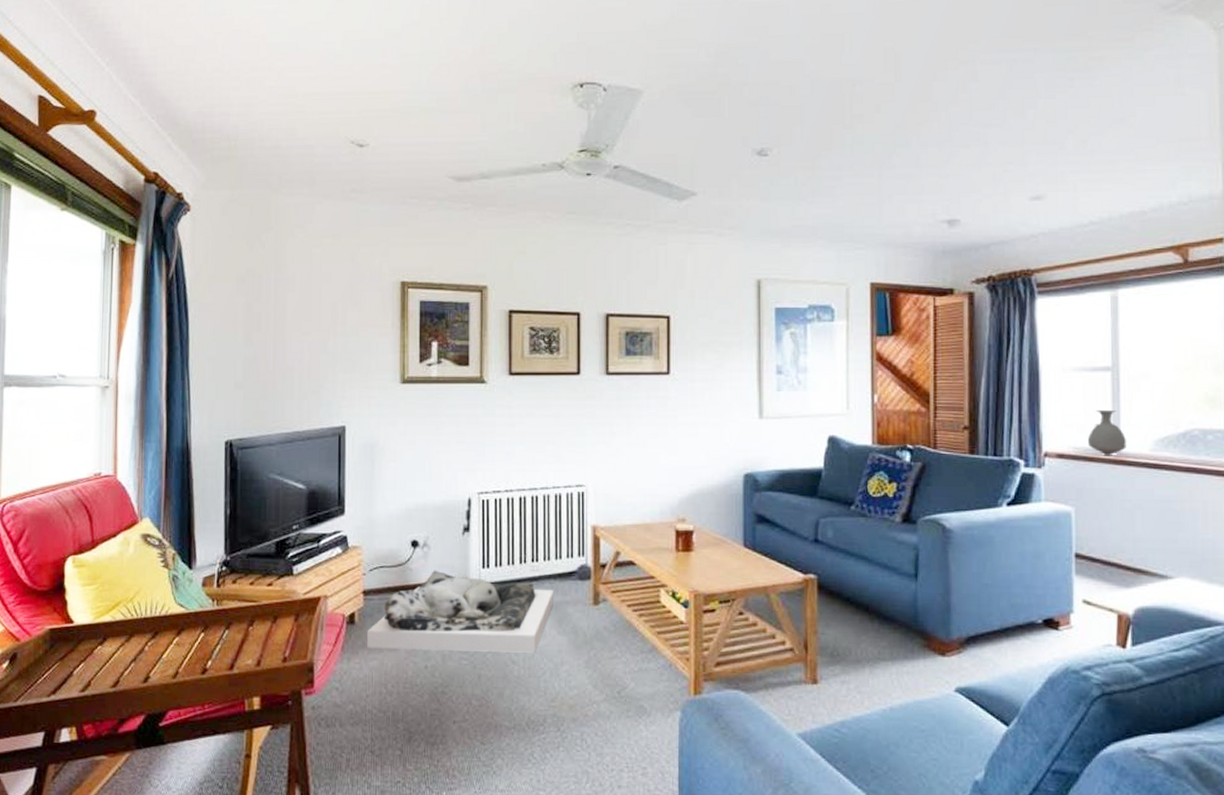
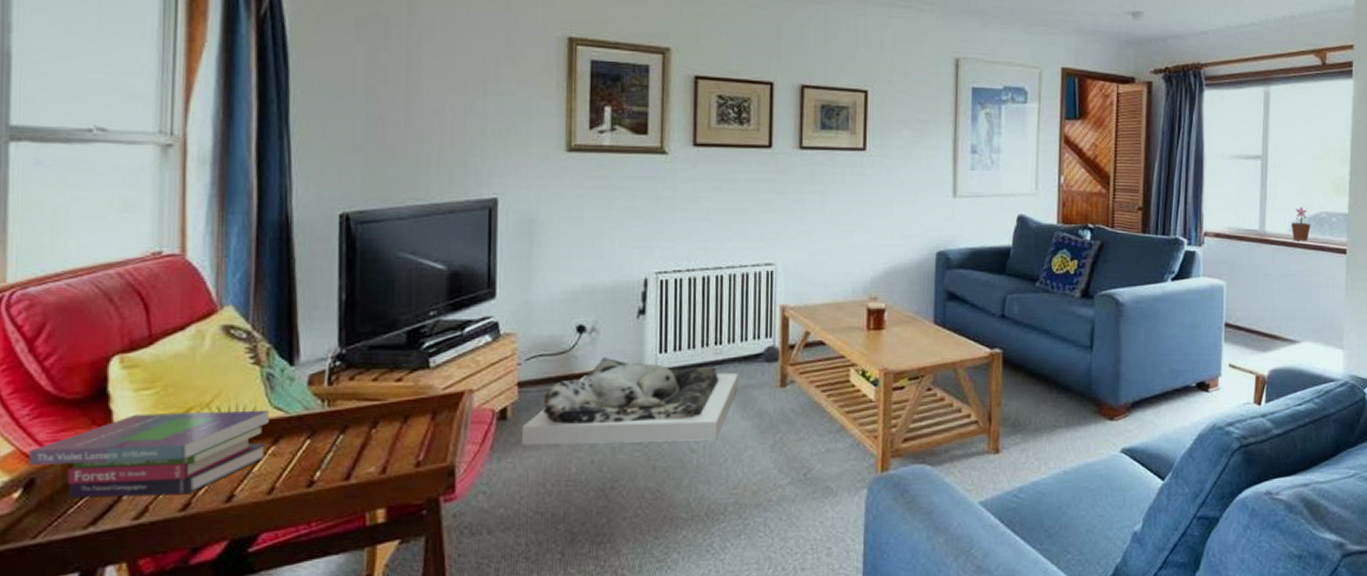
books: none [13,605,174,674] -> present [29,410,269,498]
vase: present [1088,409,1126,456] -> none [1240,193,1270,236]
flowerpot: none [1153,423,1180,462] -> present [1291,206,1311,241]

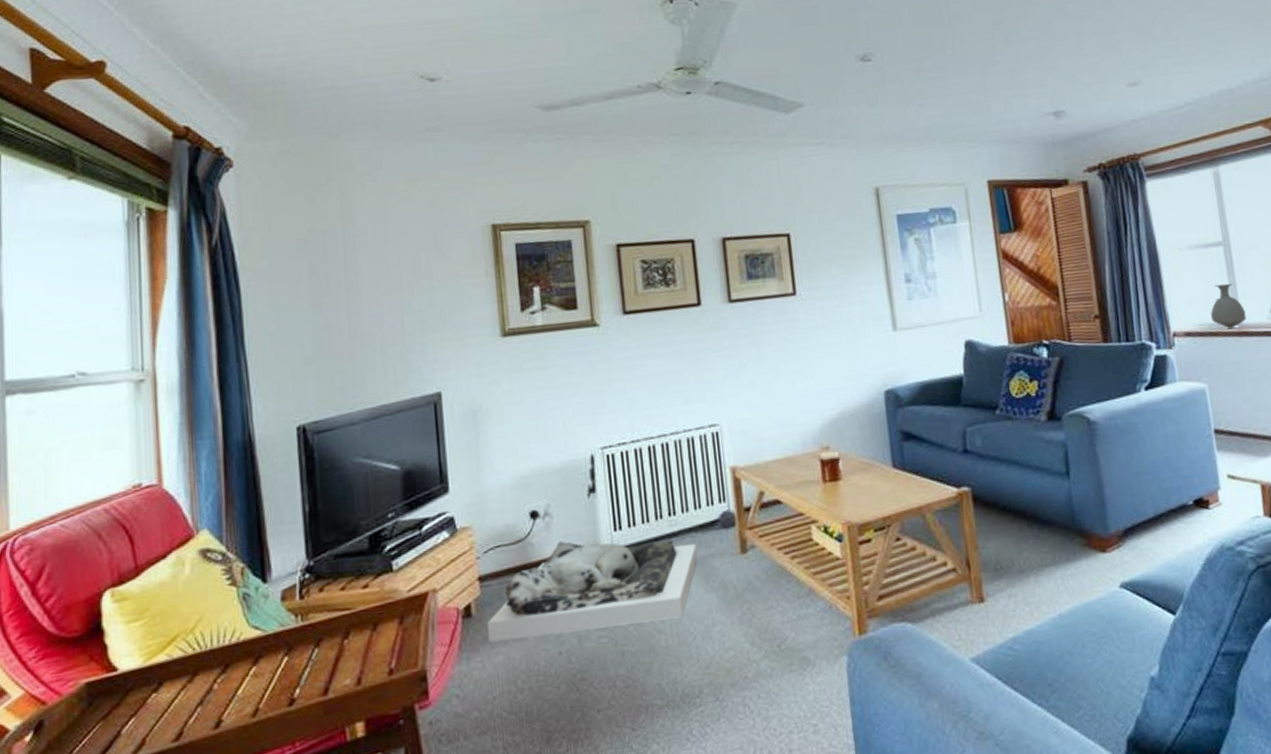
books: present [29,410,269,498] -> none [37,630,249,737]
vase: none [1240,193,1270,236] -> present [1211,283,1246,330]

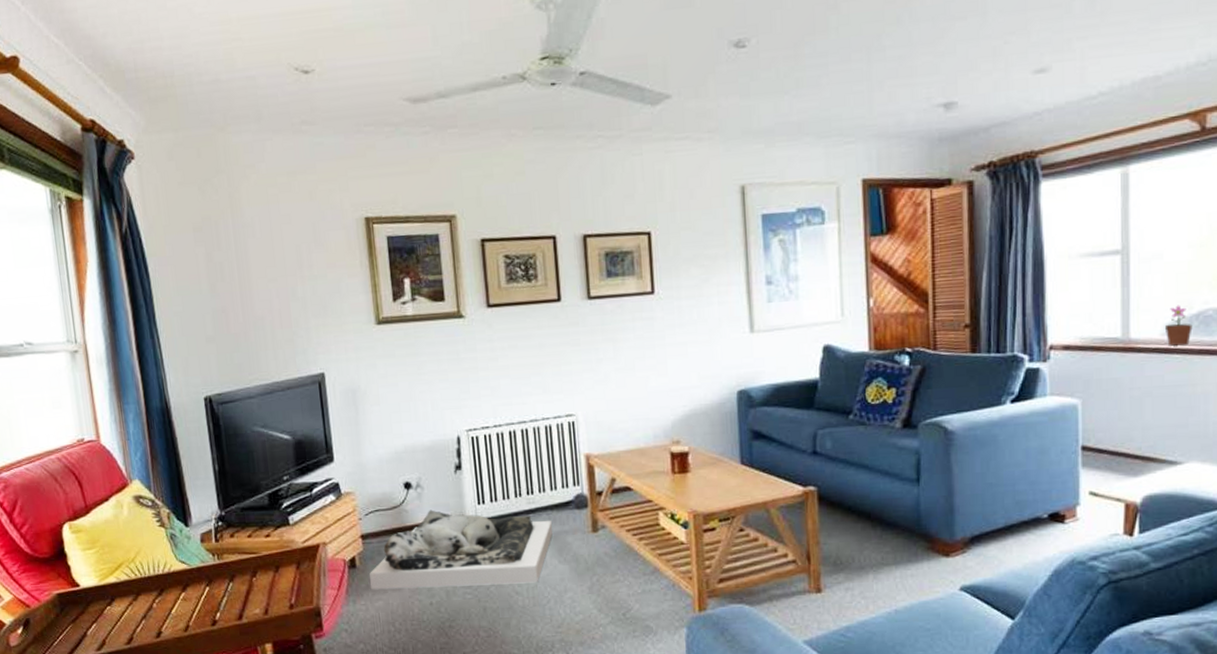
vase: present [1211,283,1246,330] -> none [1096,295,1136,344]

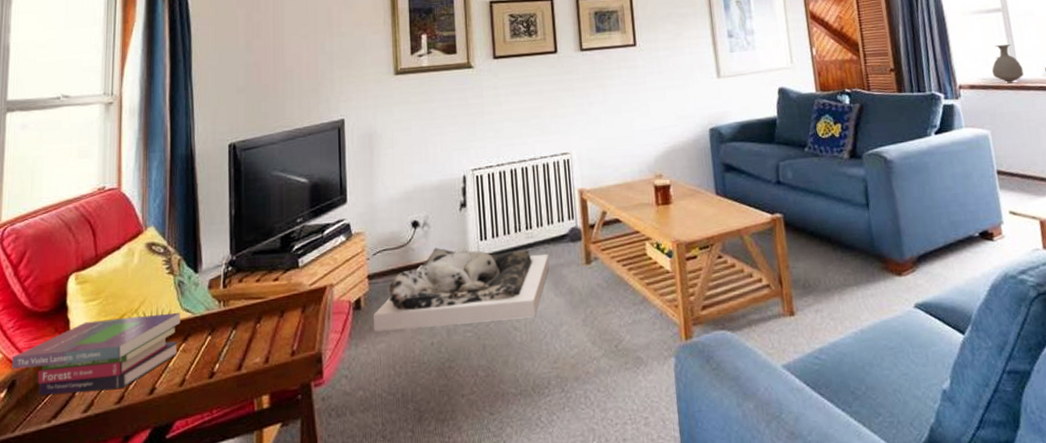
books: none [22,563,180,633] -> present [12,312,180,395]
vase: none [1096,295,1136,344] -> present [992,44,1024,84]

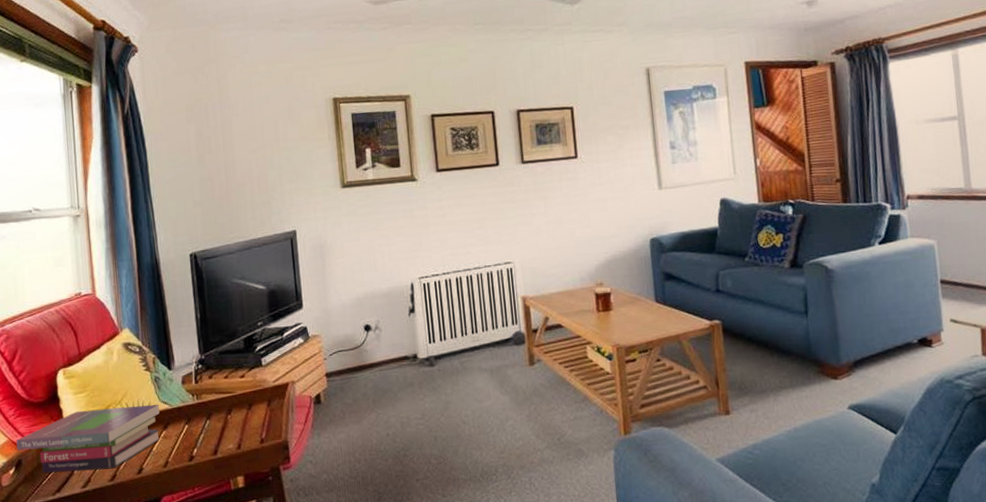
dog bed: present [373,247,549,331] -> none [333,349,495,423]
vase: present [992,44,1024,84] -> none [943,153,976,194]

